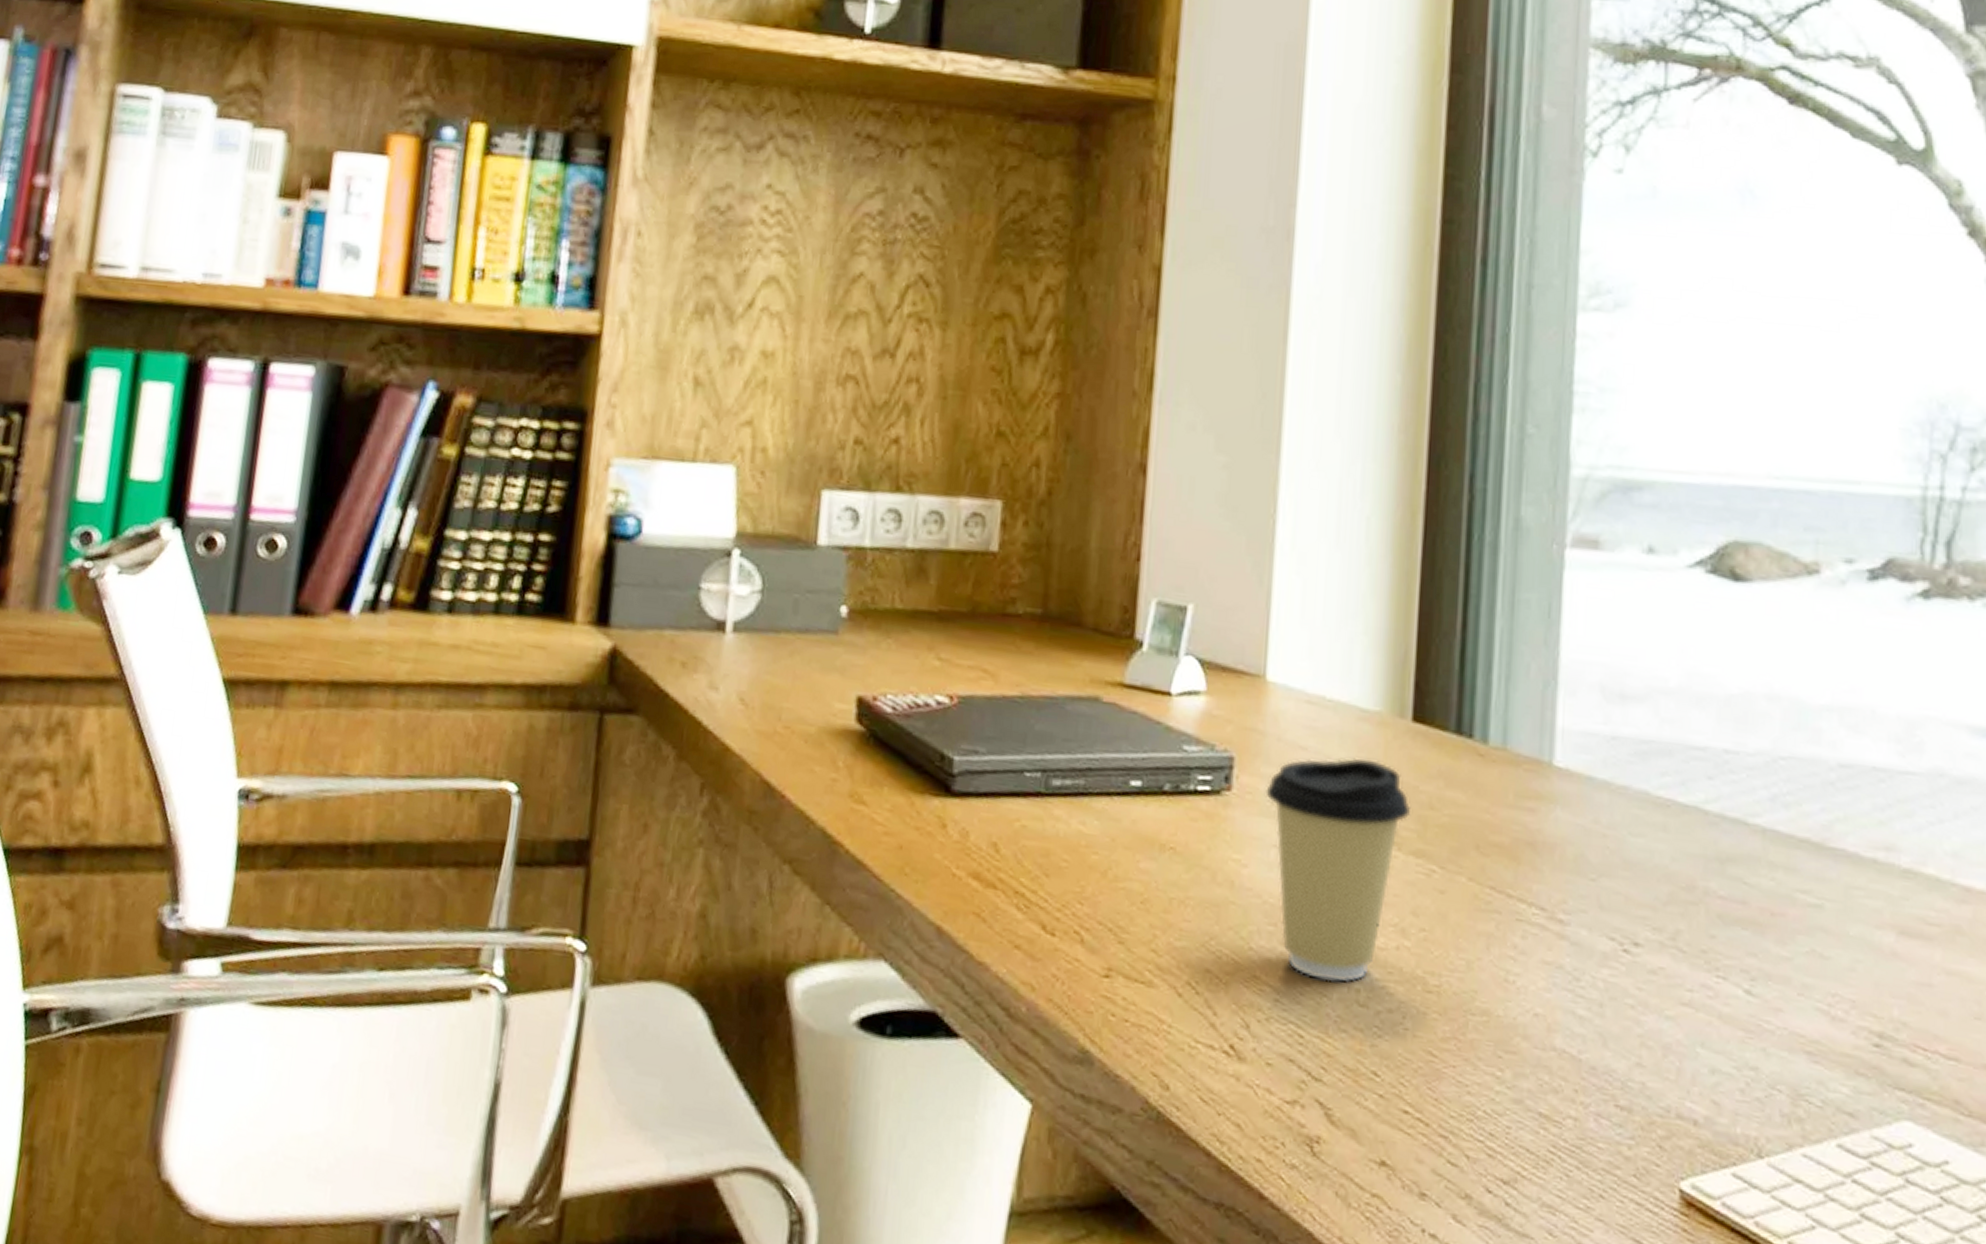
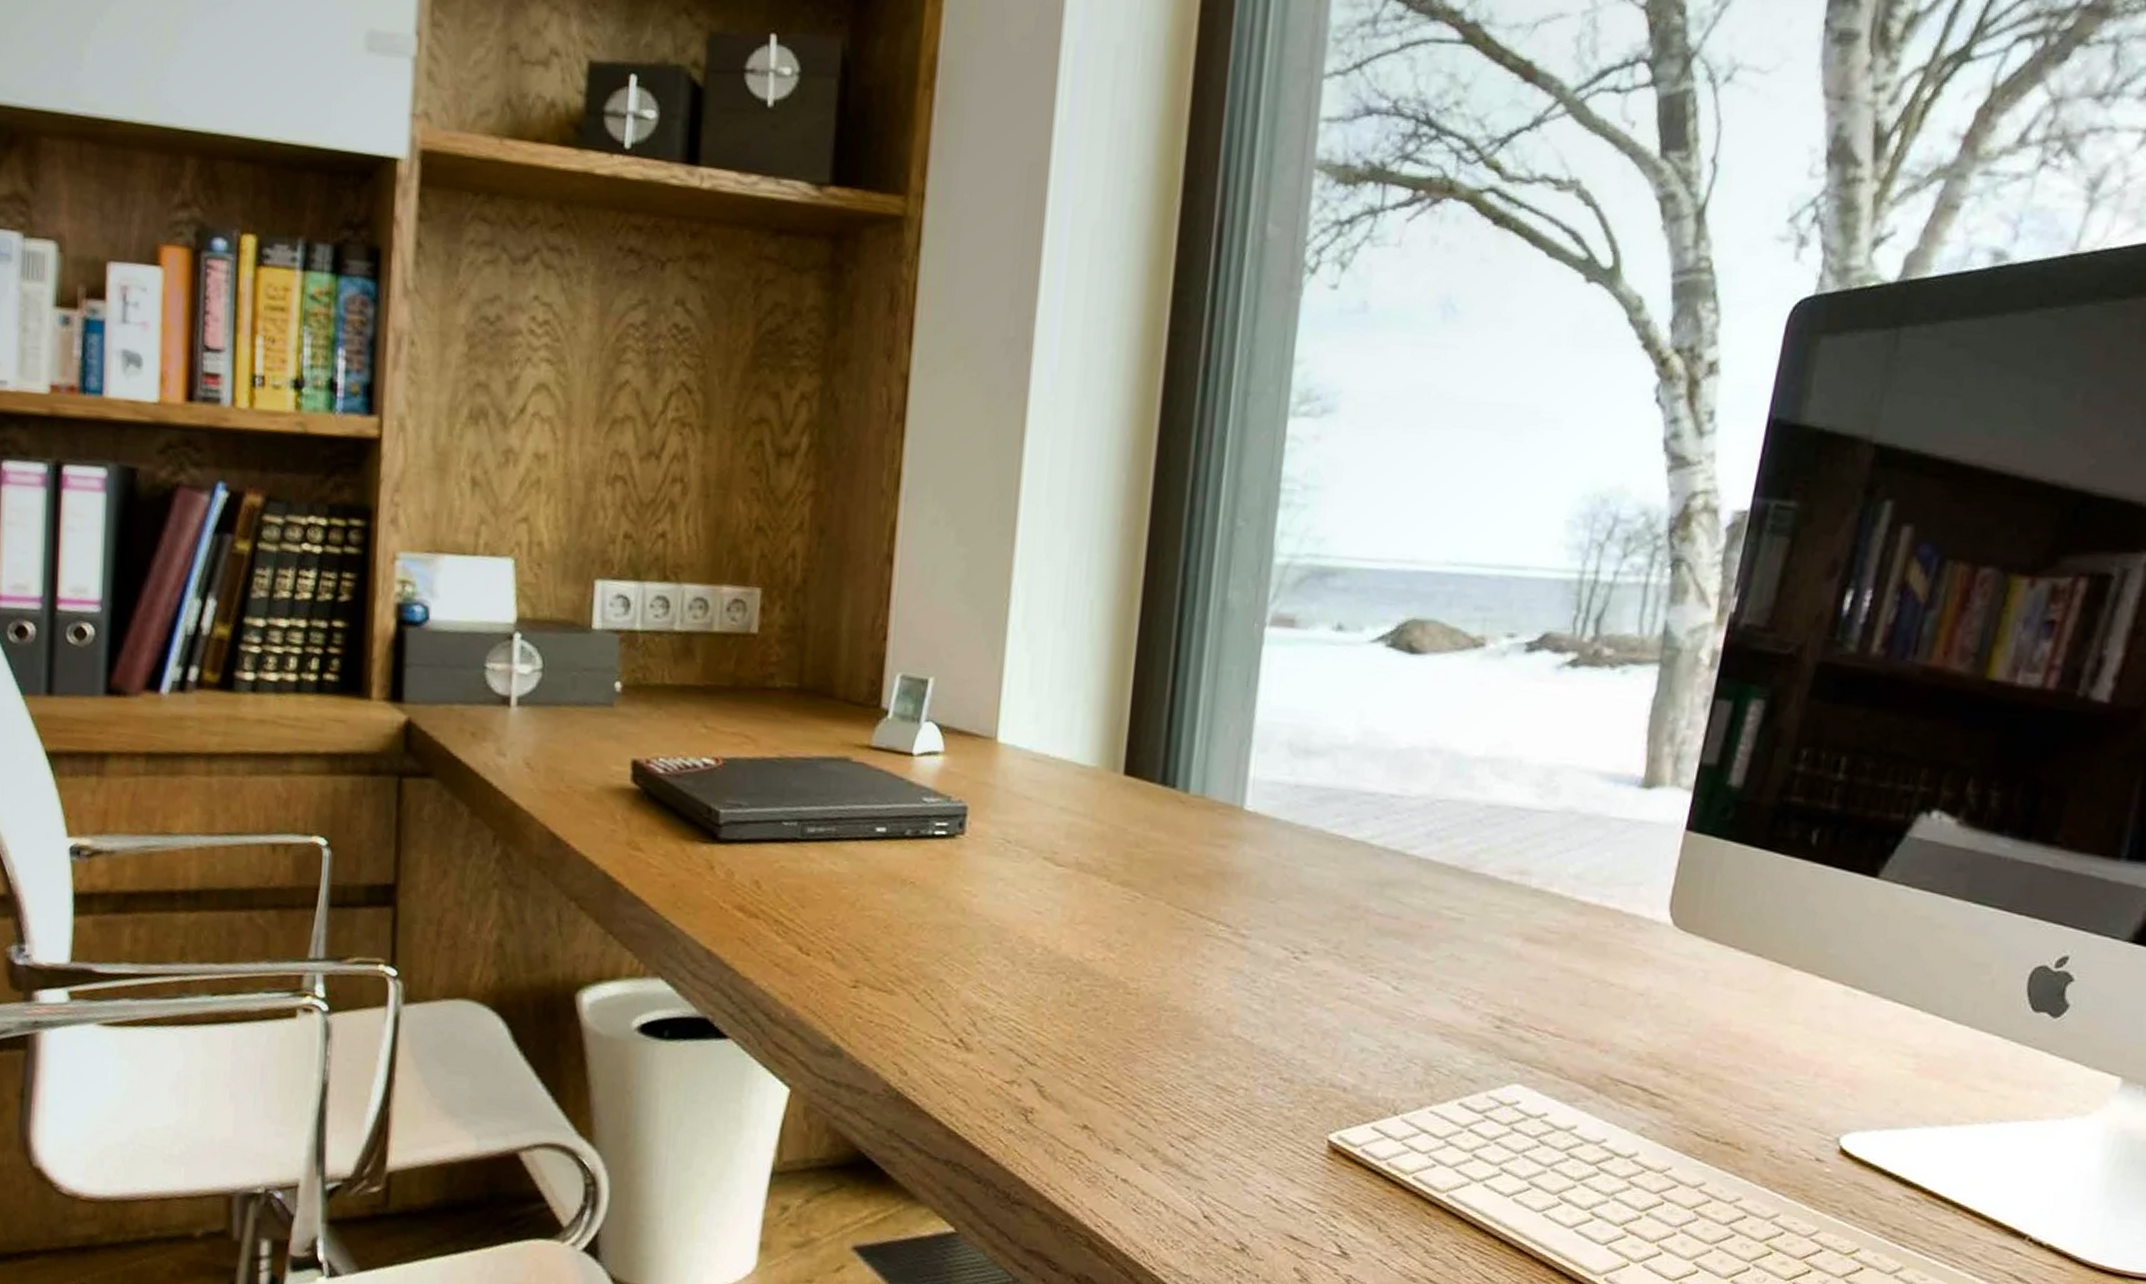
coffee cup: present [1265,757,1412,983] -> none [994,805,1120,988]

